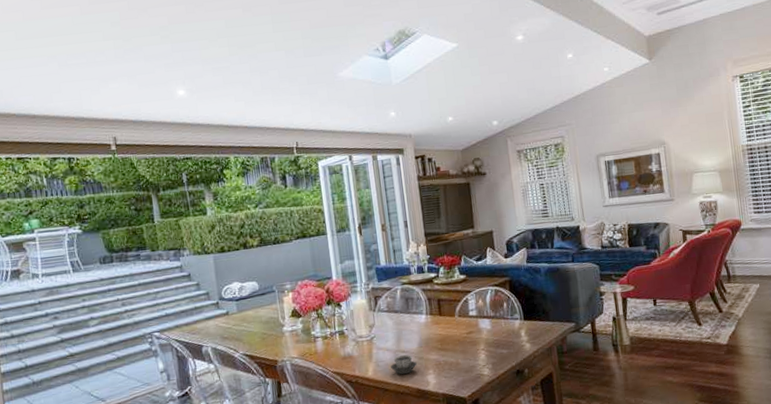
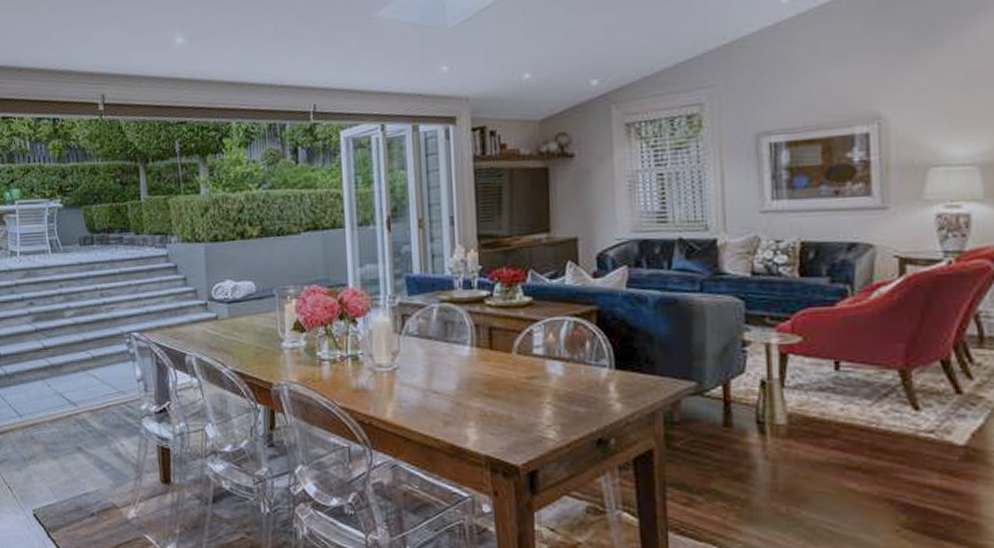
cup: present [390,354,417,375] -> none [415,396,453,423]

